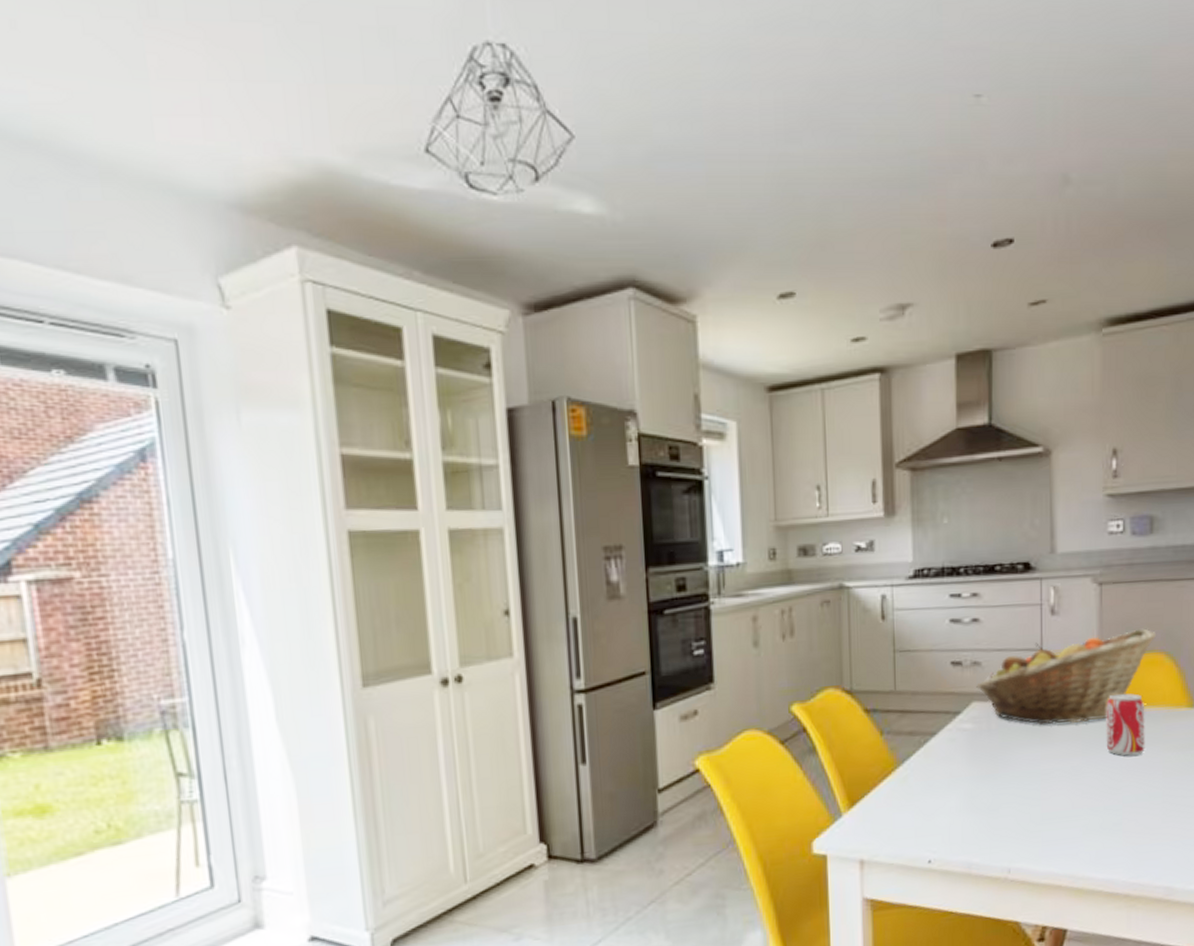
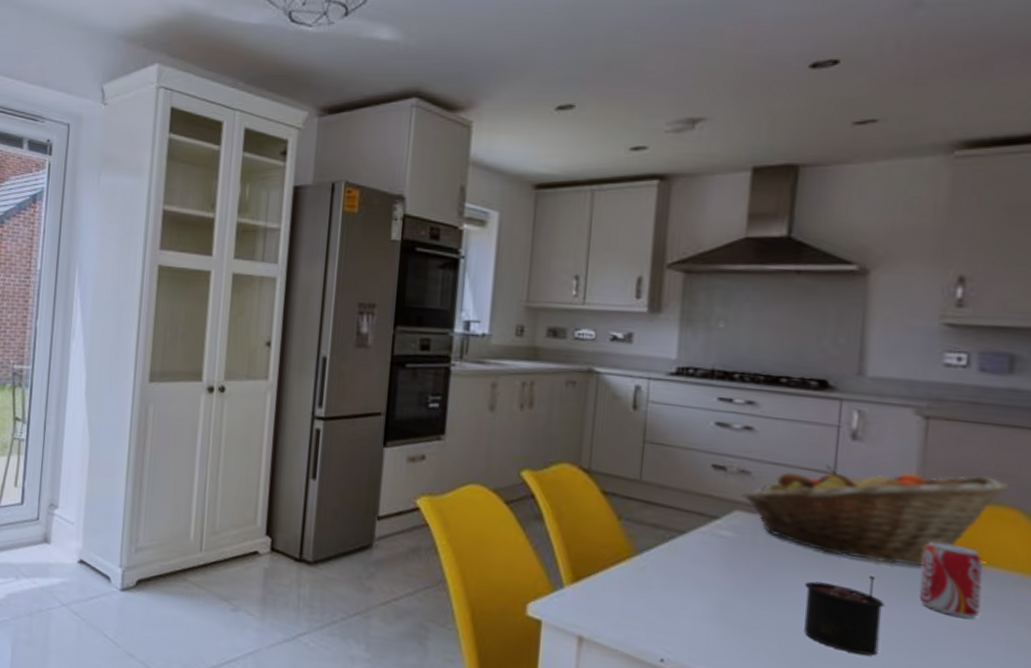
candle: none [1029,736,1084,810] -> present [804,576,885,656]

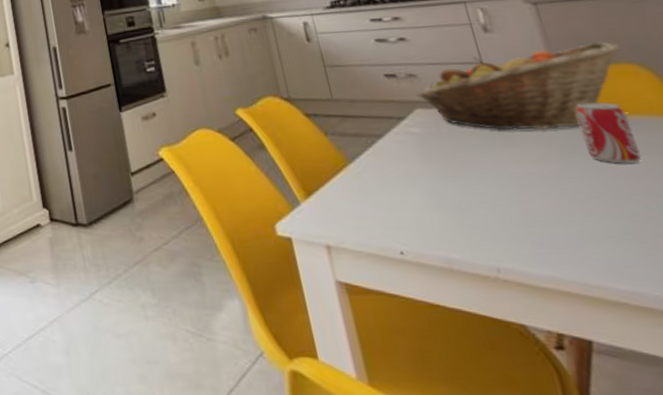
candle: present [804,576,885,656] -> none [493,142,575,213]

